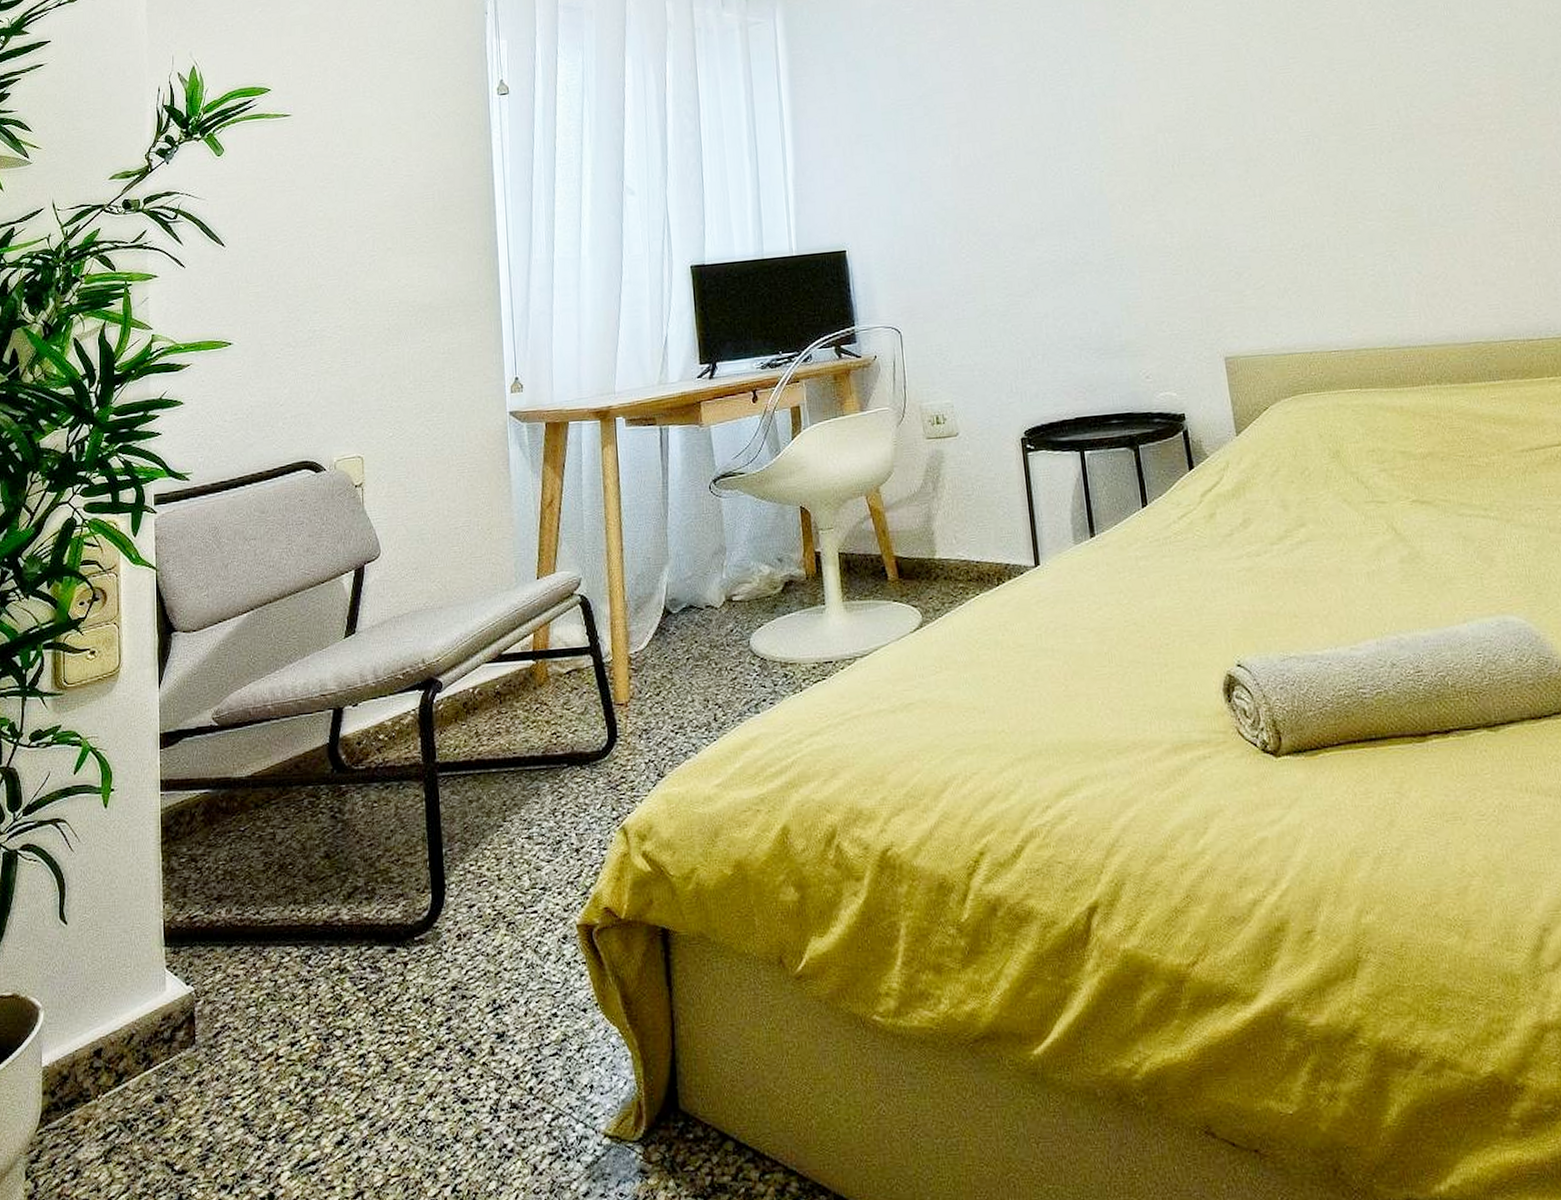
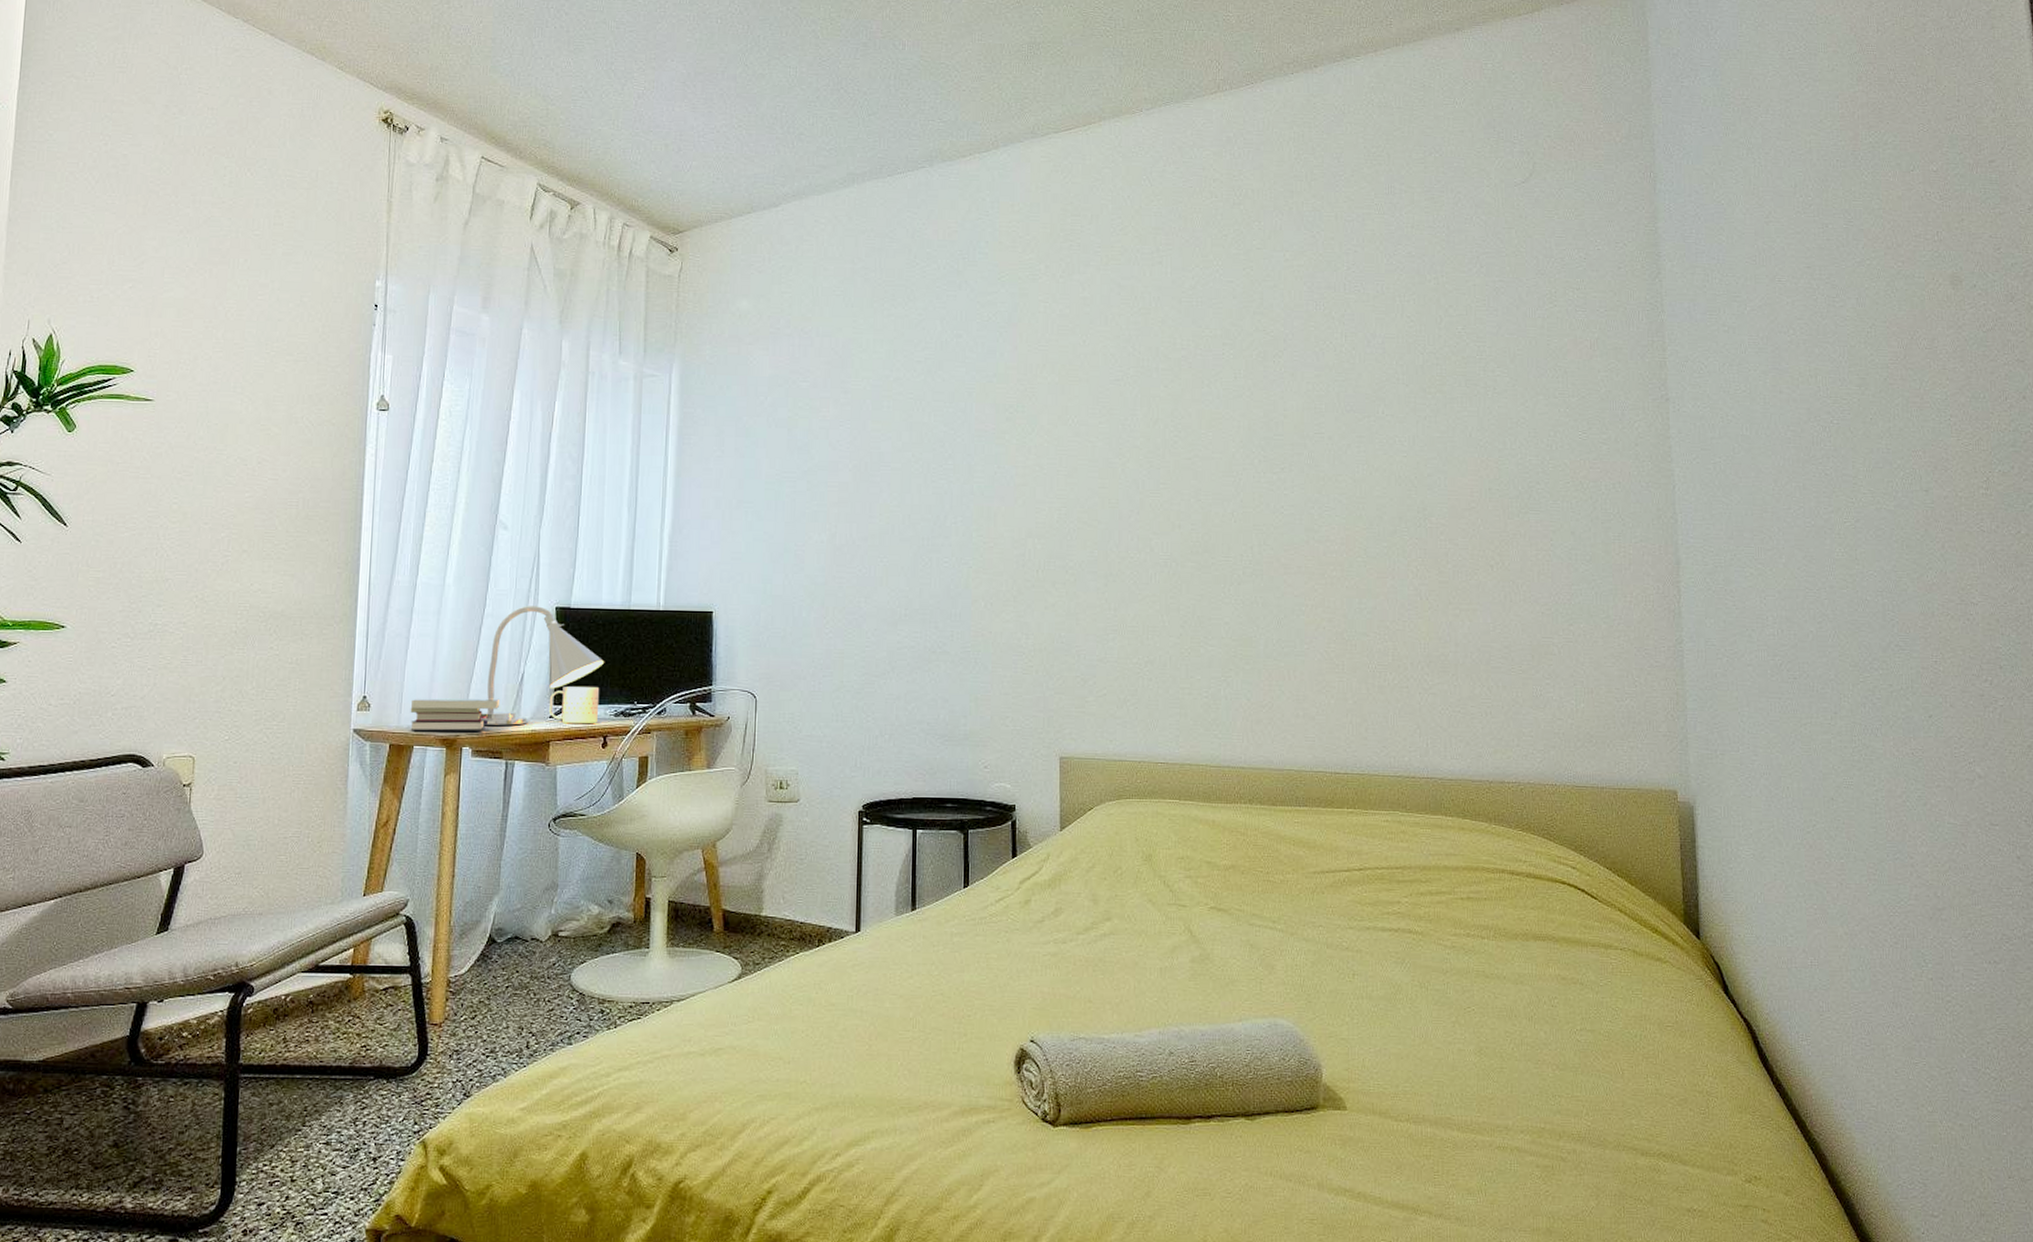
books: none [561,364,647,407] -> present [410,698,499,732]
table lamp: none [630,267,745,393] -> present [481,606,605,726]
mug: none [695,341,745,382] -> present [548,686,600,724]

